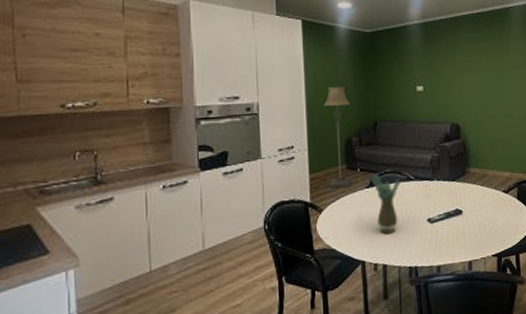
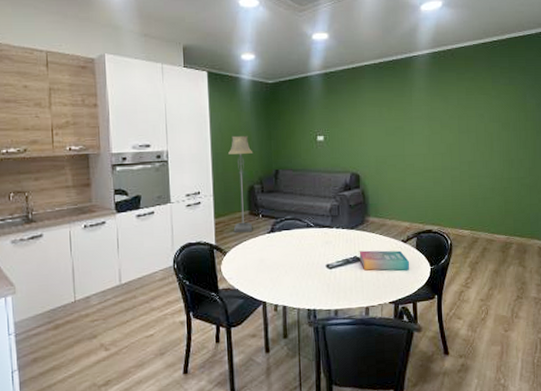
vase: present [370,173,401,235] -> none [271,219,301,278]
book: none [461,201,512,224] -> present [359,250,410,271]

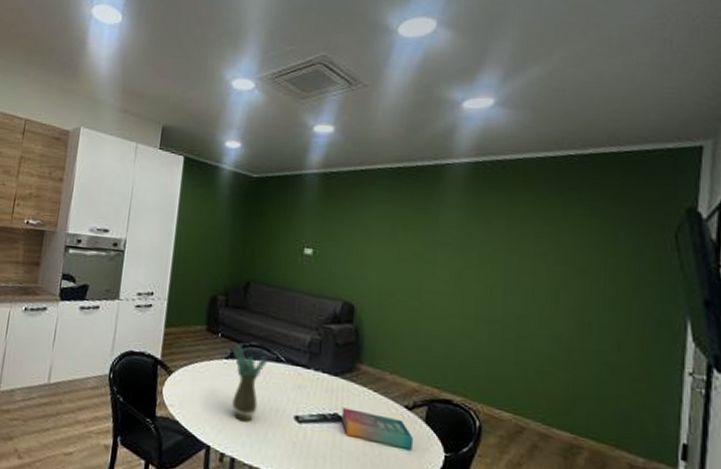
floor lamp: present [228,135,254,233] -> none [184,233,223,353]
vase: none [271,219,301,278] -> present [231,342,268,422]

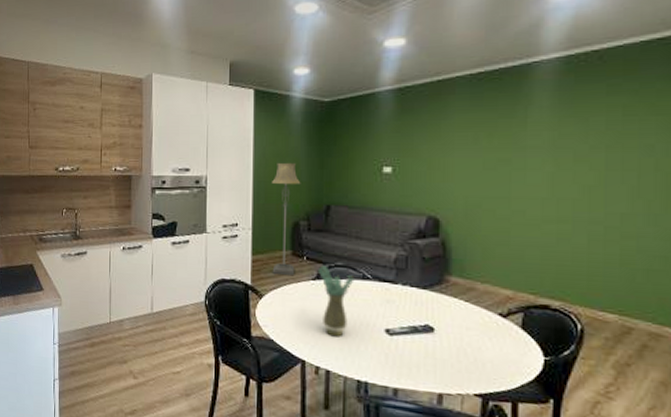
floor lamp: none [184,233,223,353] -> present [272,162,301,276]
book: present [341,407,414,450] -> none [432,318,510,356]

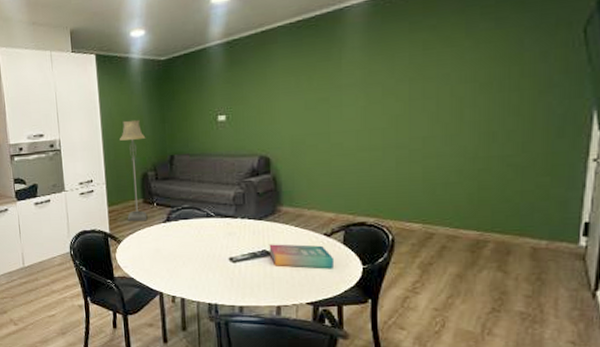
vase: present [318,263,355,337] -> none [167,208,200,269]
book: none [432,318,510,356] -> present [269,244,335,268]

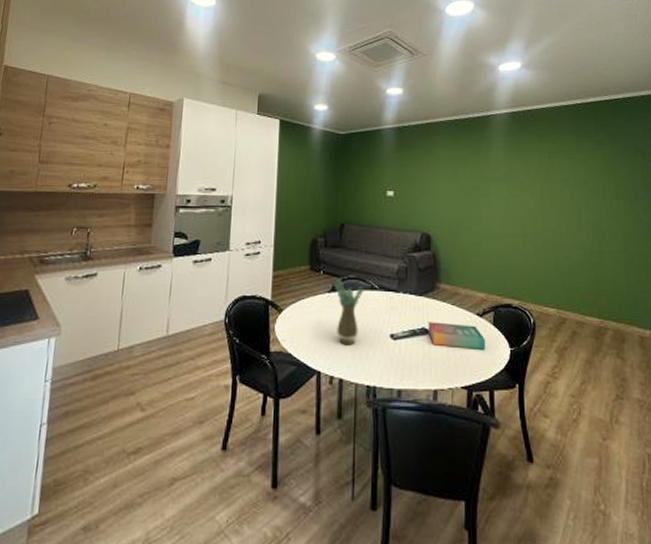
floor lamp: present [120,119,147,222] -> none [291,185,319,290]
vase: none [167,208,200,269] -> present [333,277,364,346]

